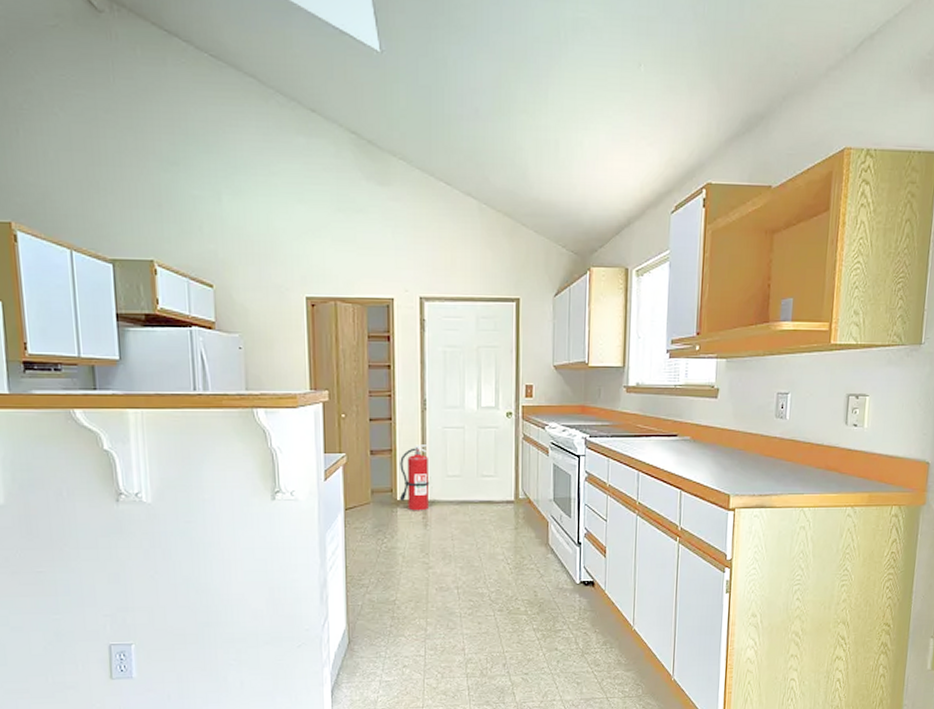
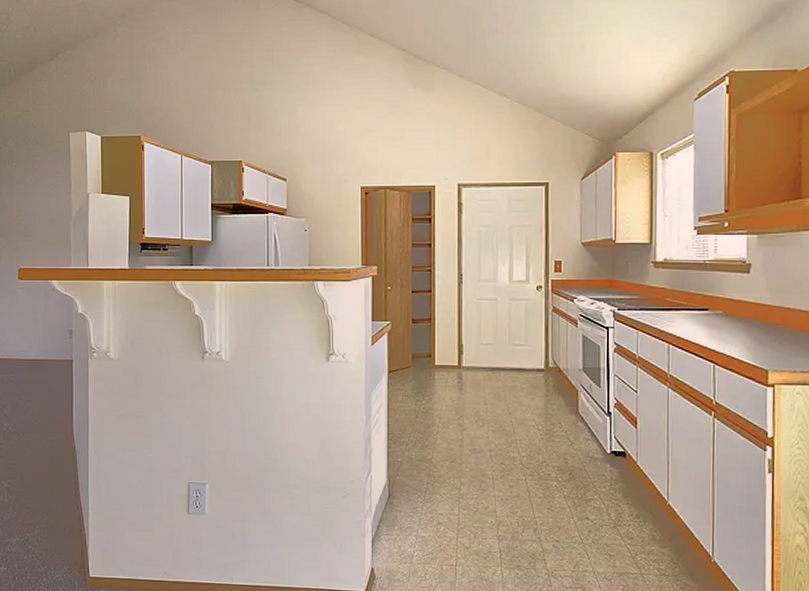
fire extinguisher: present [399,445,430,511] -> none [437,315,465,376]

